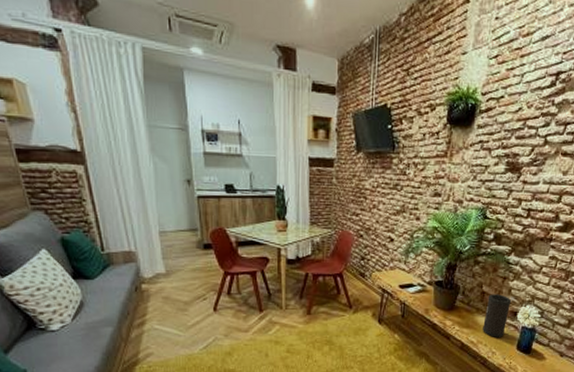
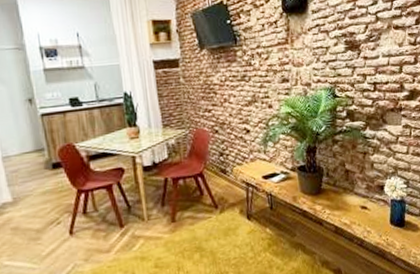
speaker: present [483,294,512,337] -> none [352,170,376,215]

